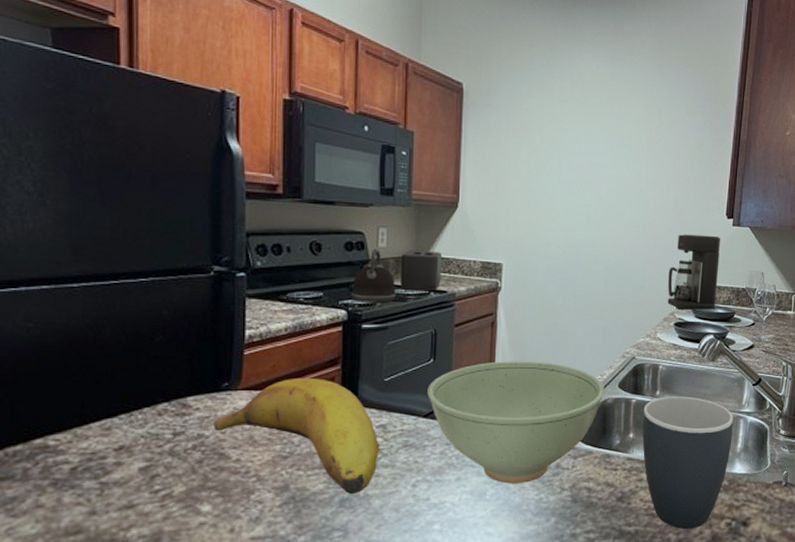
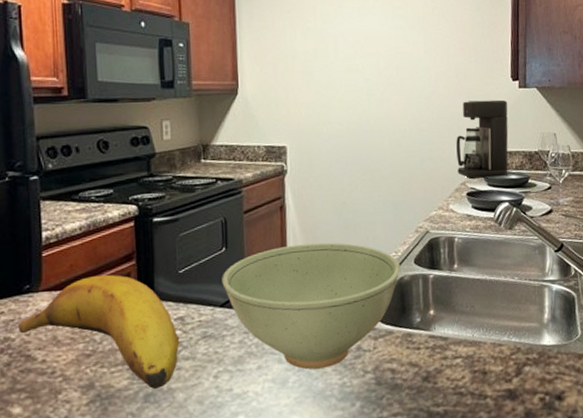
kettle: present [351,248,396,303] -> none [140,142,184,196]
toaster: present [401,250,442,292] -> none [186,140,227,181]
mug: present [642,396,733,530] -> none [442,268,538,407]

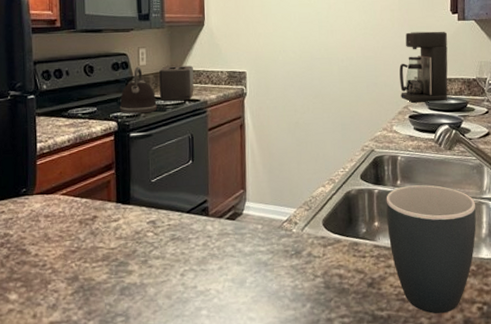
fruit: present [18,274,180,390] -> none [16,181,152,284]
kettle: none [140,142,184,196] -> present [119,67,157,114]
toaster: none [186,140,227,181] -> present [159,65,194,101]
bowl: present [222,242,400,370] -> none [188,158,348,272]
mug: none [442,268,538,407] -> present [386,185,476,314]

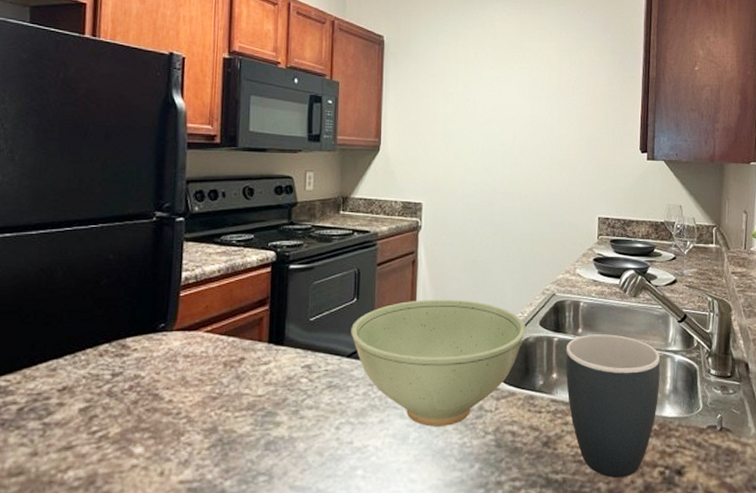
kettle: present [119,67,157,114] -> none [279,192,322,244]
toaster: present [159,65,194,101] -> none [326,192,365,232]
bowl: none [188,158,348,272] -> present [351,299,525,427]
coffee maker: present [399,31,448,103] -> none [585,170,636,245]

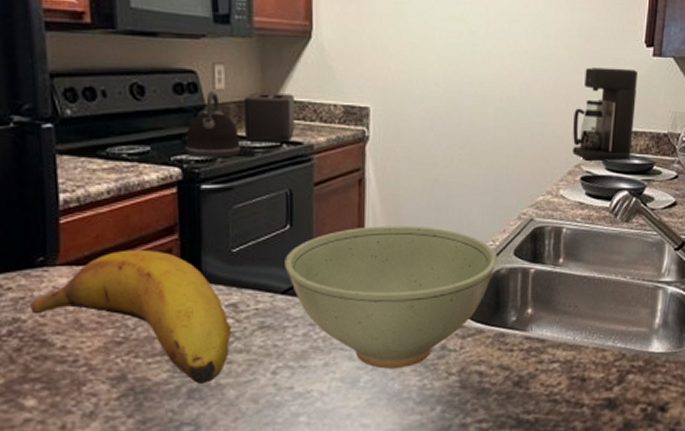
fruit: none [149,318,305,438] -> present [30,249,232,385]
kettle: none [279,192,322,244] -> present [184,91,241,158]
toaster: none [326,192,365,232] -> present [244,92,295,143]
mug: present [566,334,660,479] -> none [542,264,650,417]
coffee maker: none [585,170,636,245] -> present [573,67,639,161]

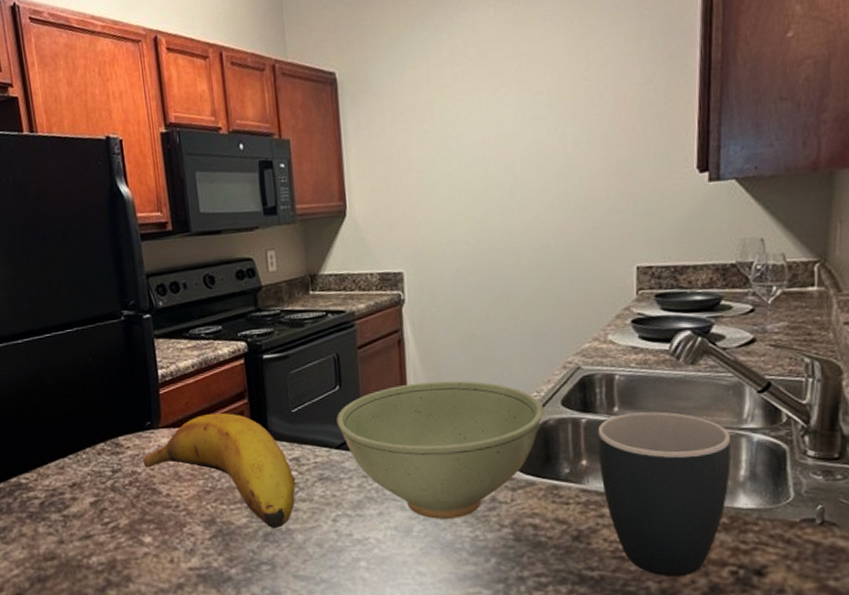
kettle: present [184,91,241,158] -> none [248,273,293,332]
toaster: present [244,92,295,143] -> none [293,268,338,314]
mug: none [542,264,650,417] -> present [597,411,731,578]
coffee maker: present [573,67,639,161] -> none [617,199,692,302]

